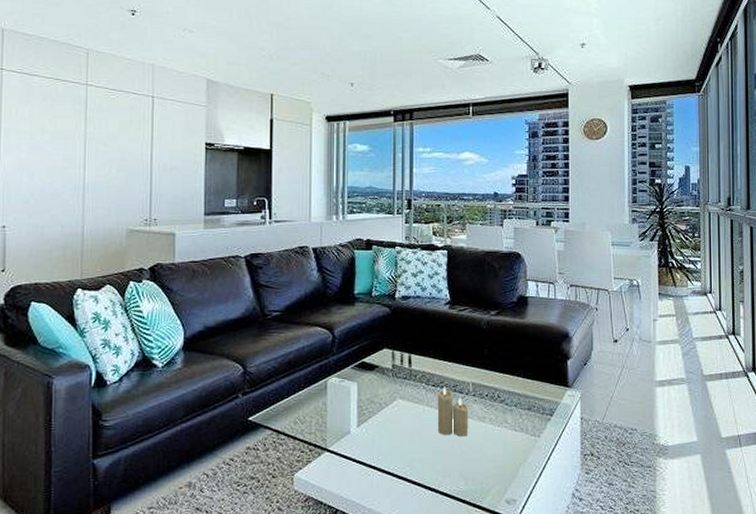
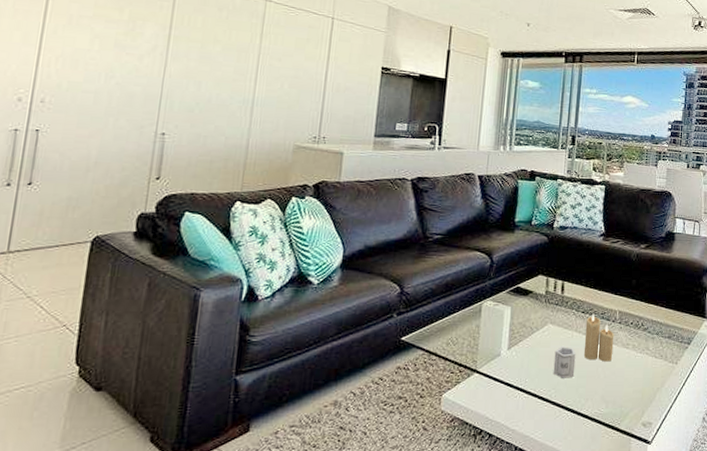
cup: none [406,422,429,455] -> present [553,347,576,378]

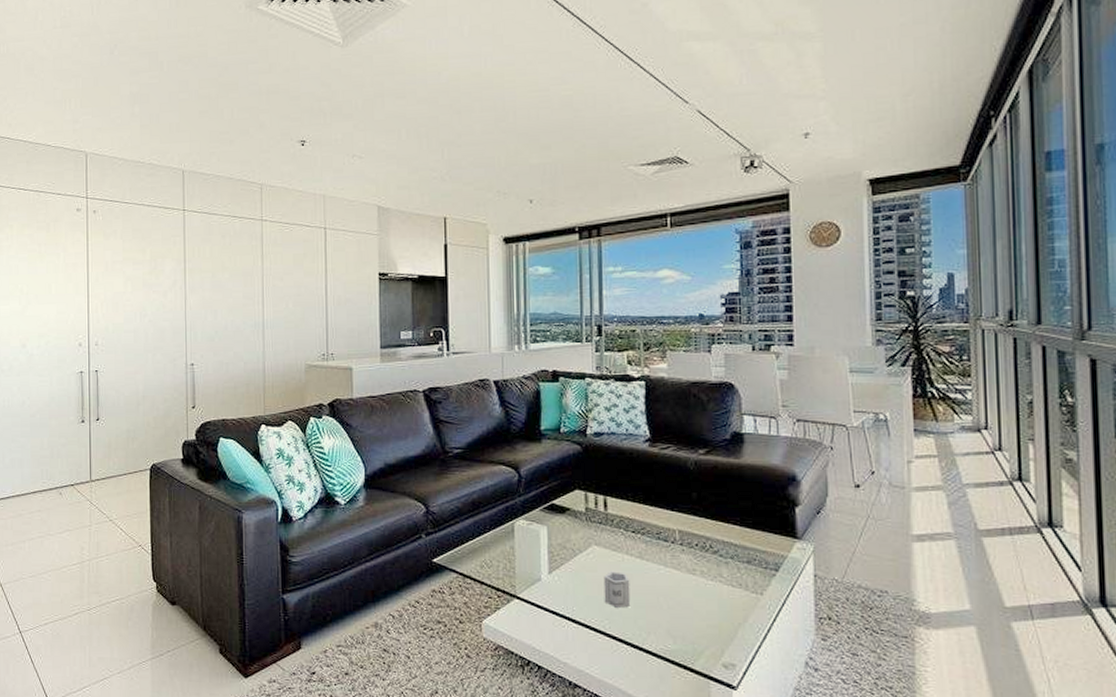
candle: present [583,313,614,362] -> none [638,533,676,590]

